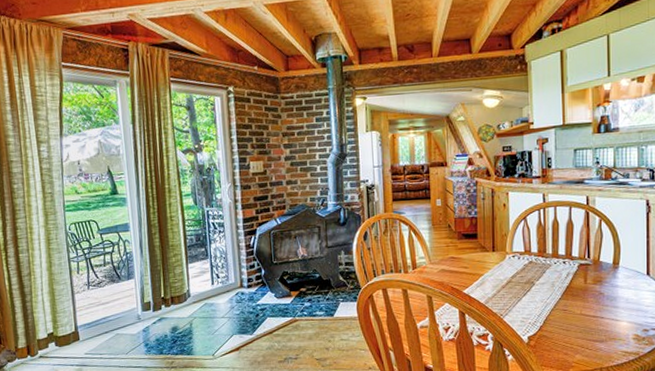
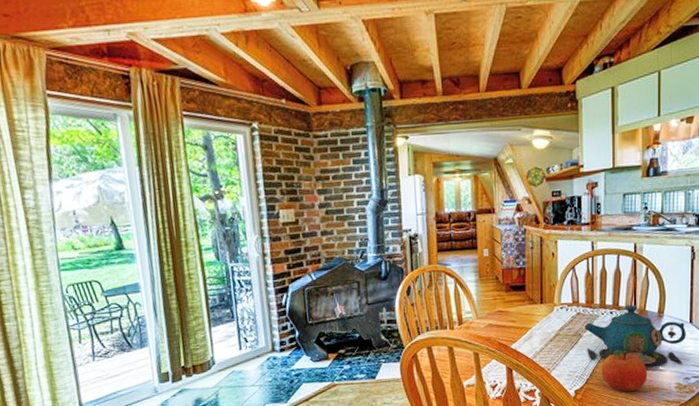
teapot: none [537,255,643,320] -> present [584,304,686,370]
fruit: none [555,298,604,341] -> present [601,349,648,392]

